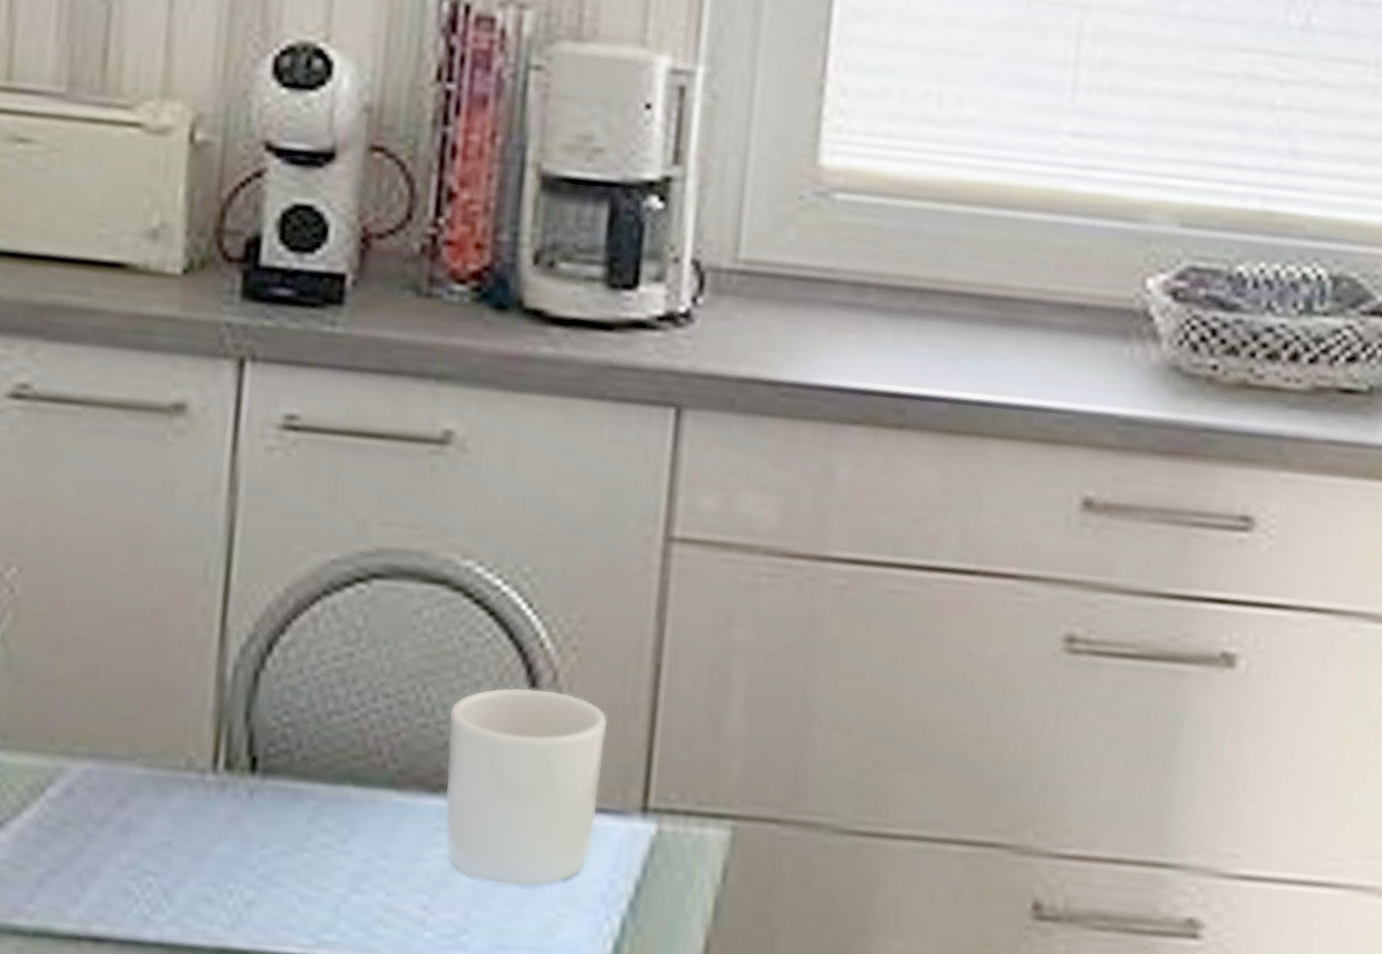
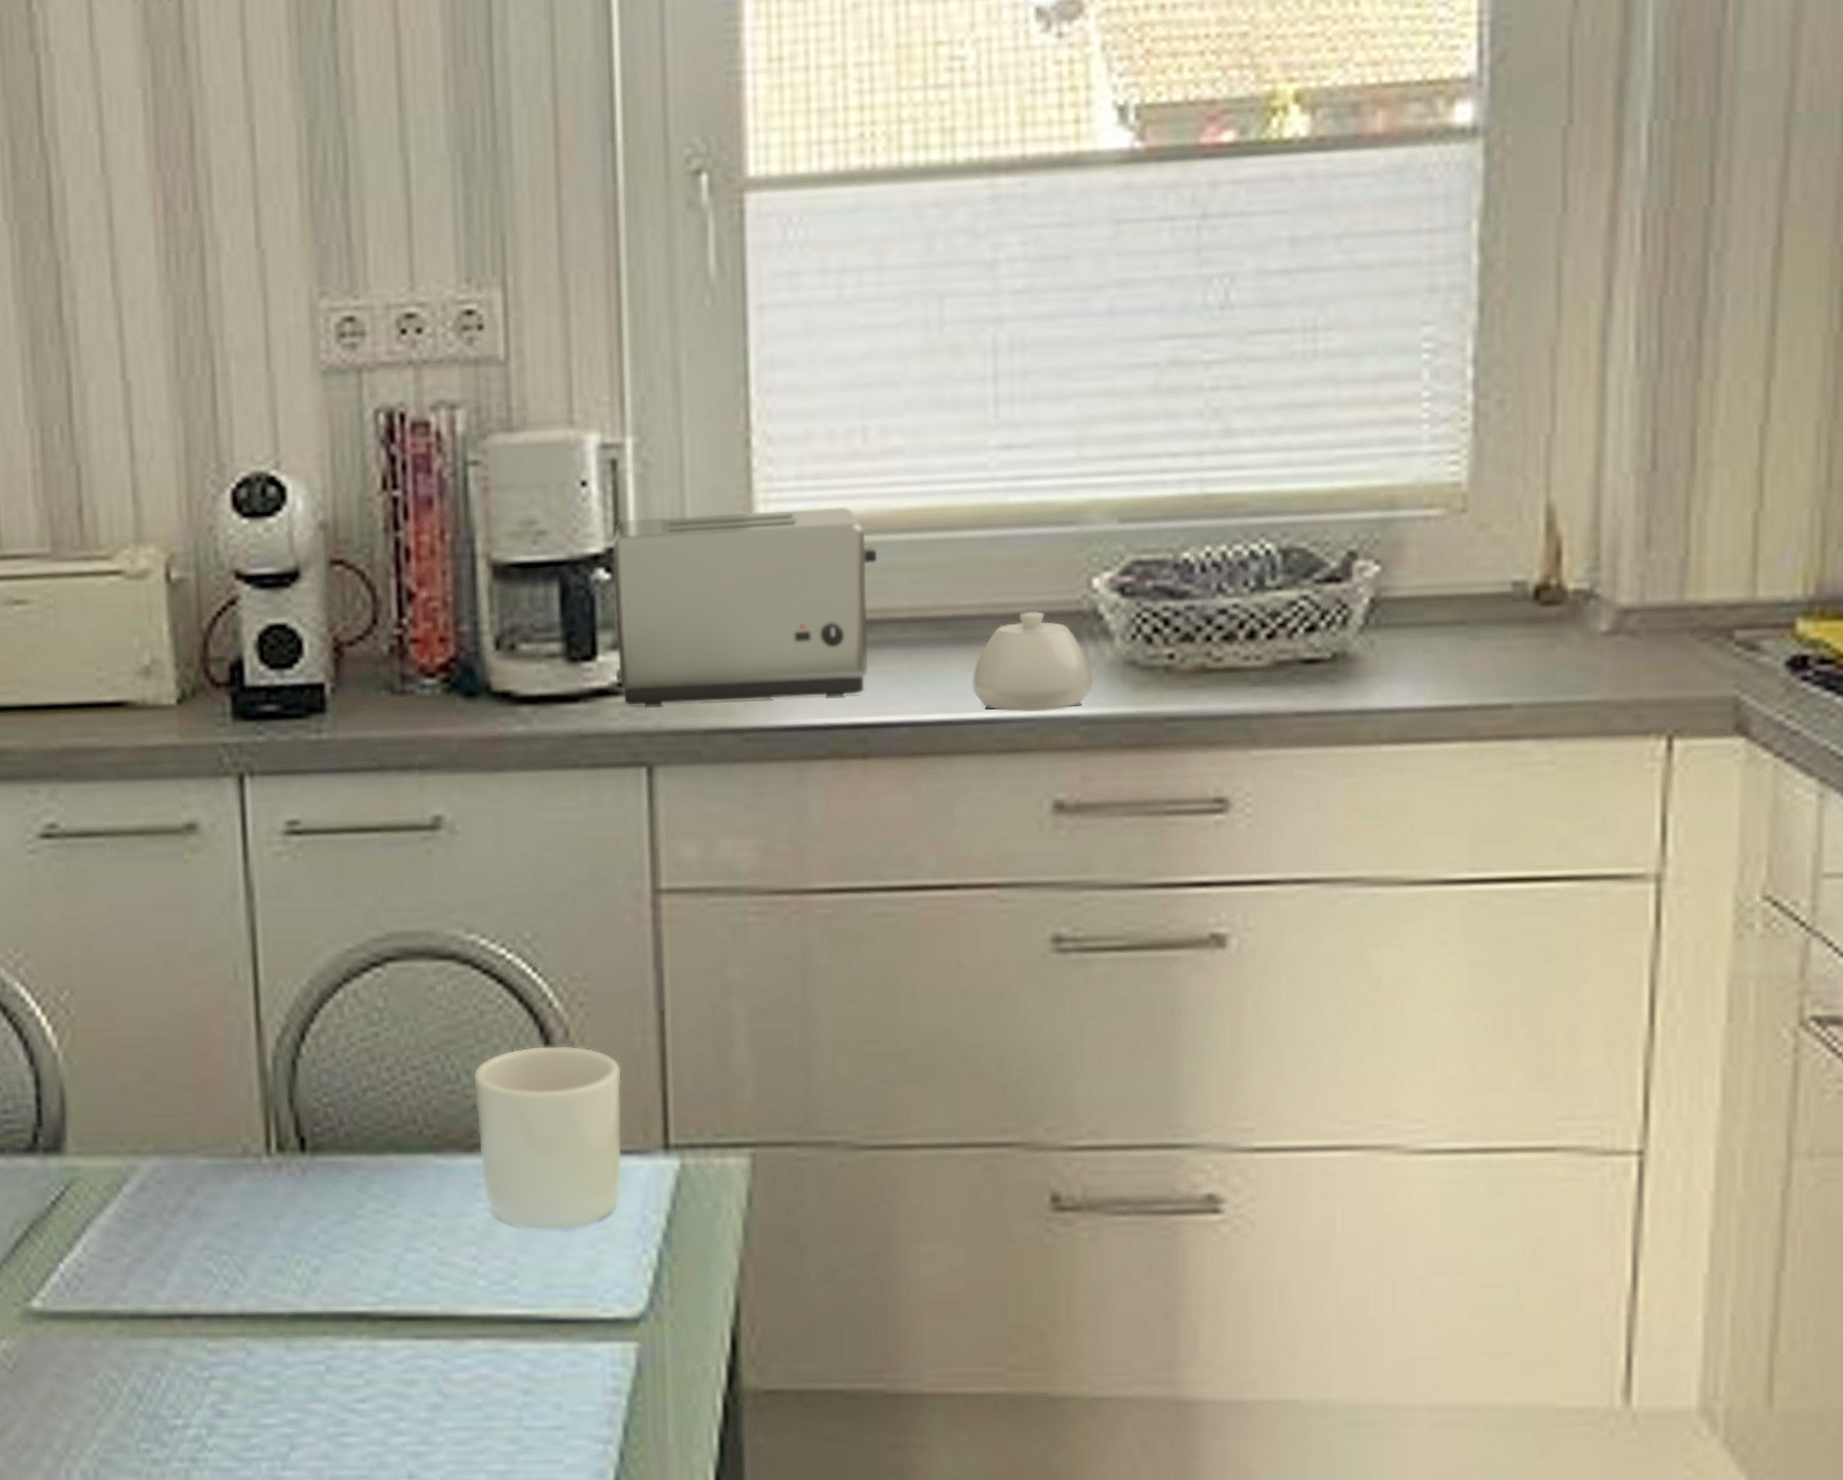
toaster: none [655,149,939,362] -> present [612,506,878,706]
sugar bowl: none [1016,302,1136,407] -> present [972,610,1093,713]

